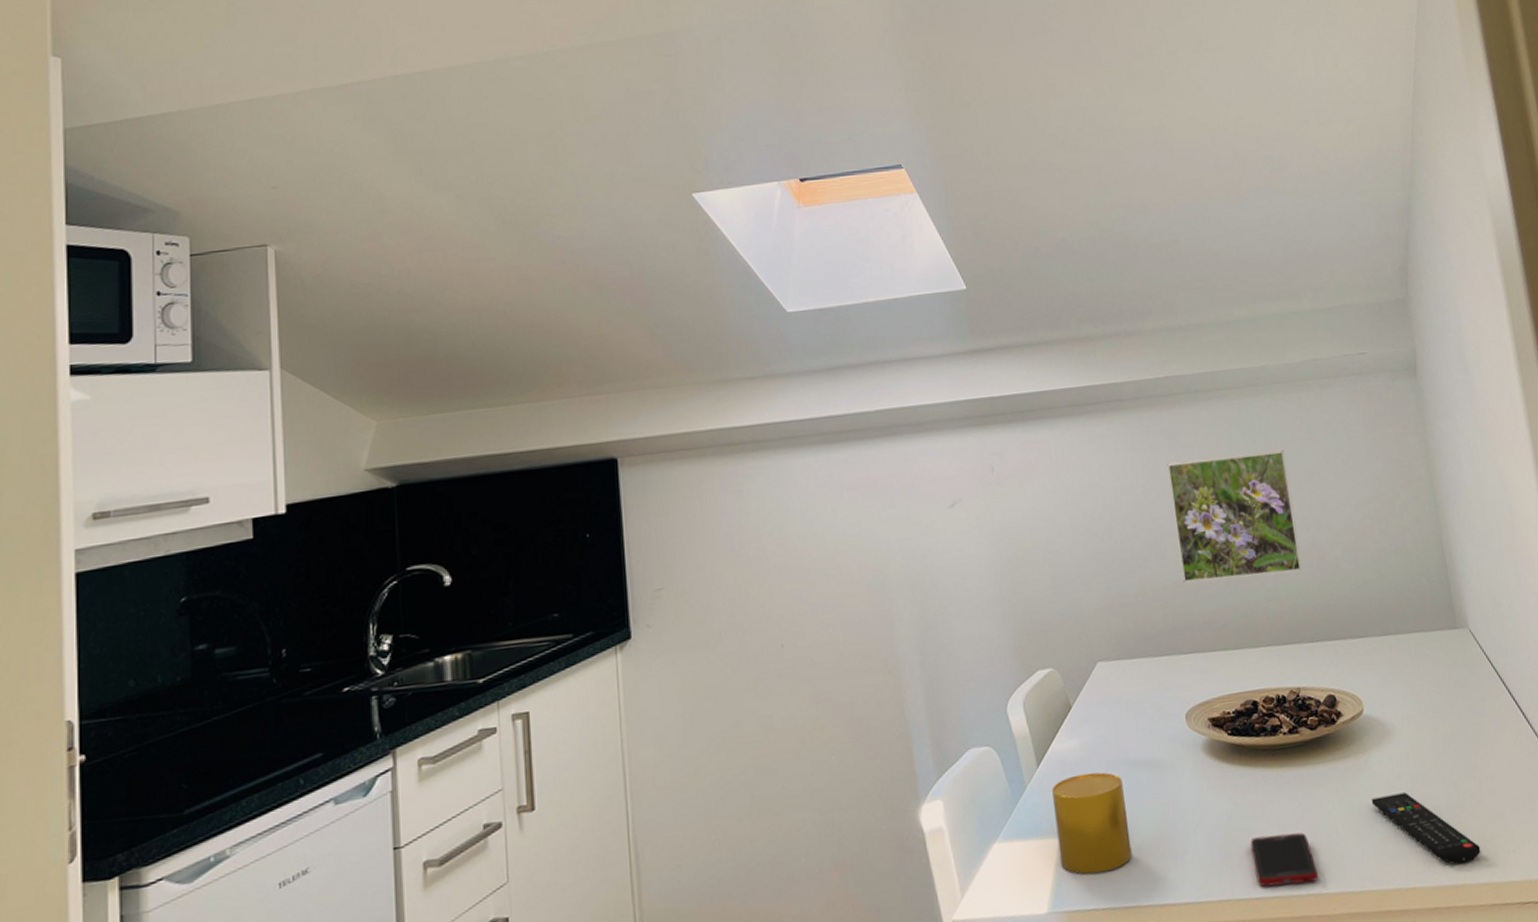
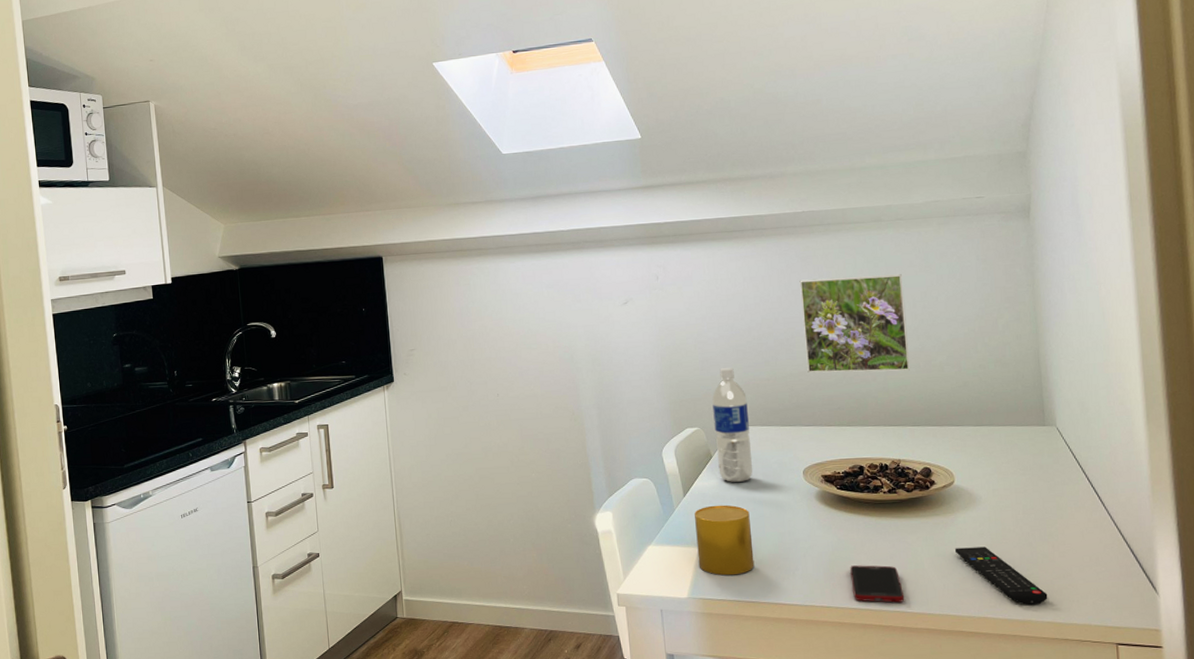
water bottle: none [1068,583,1124,740] -> present [712,367,753,482]

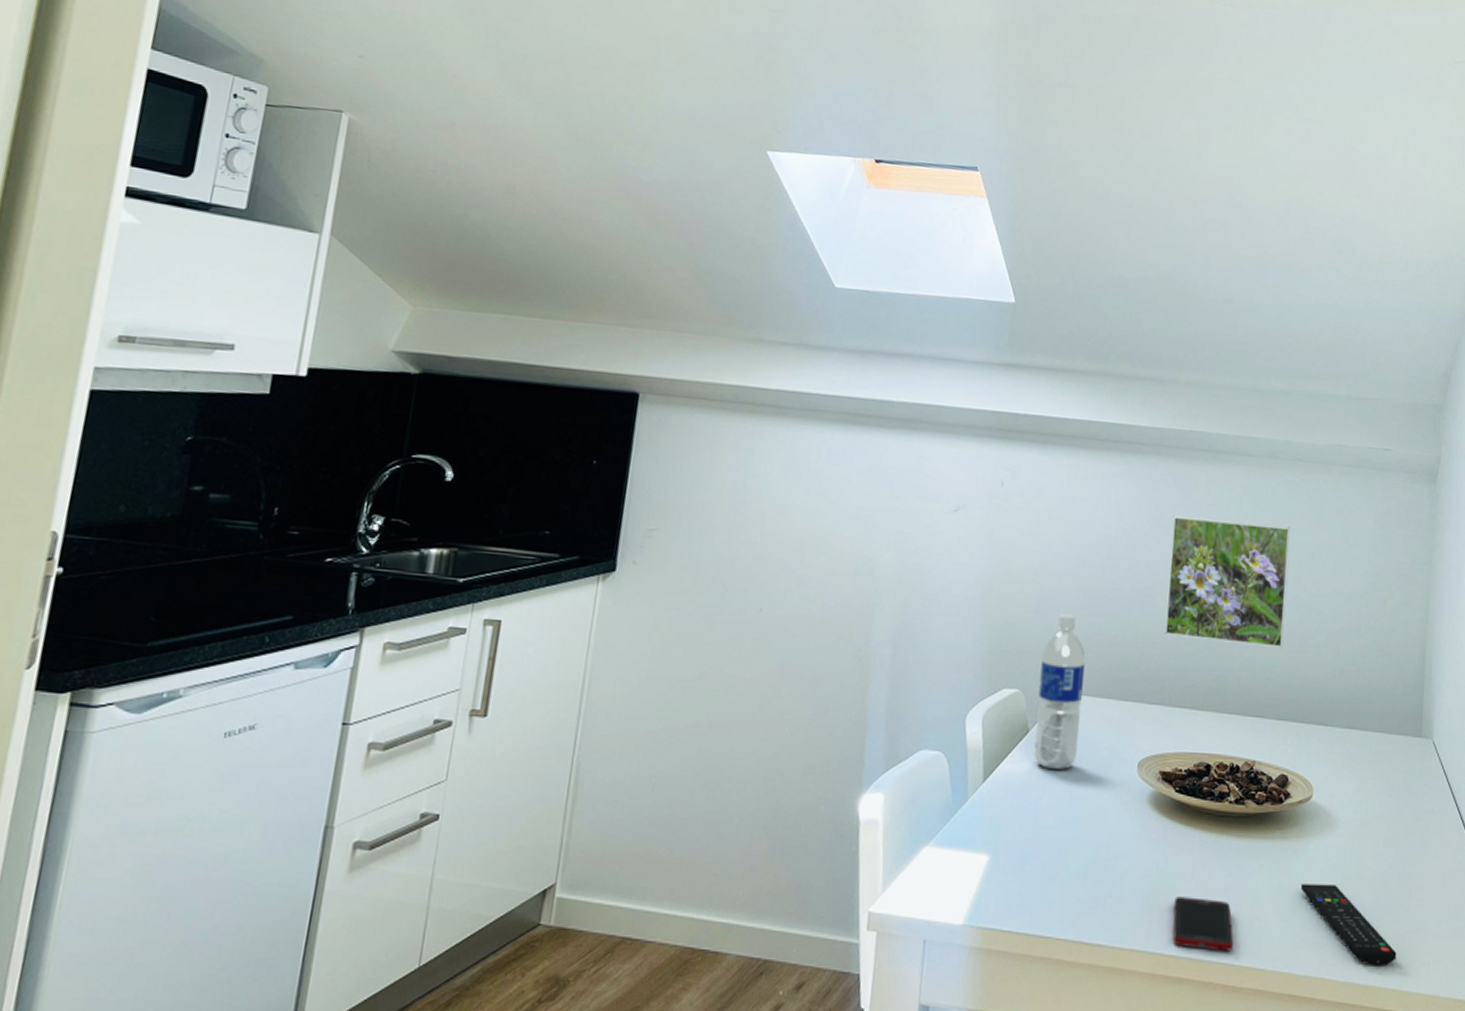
cup: present [695,505,755,576] -> none [985,798,1063,898]

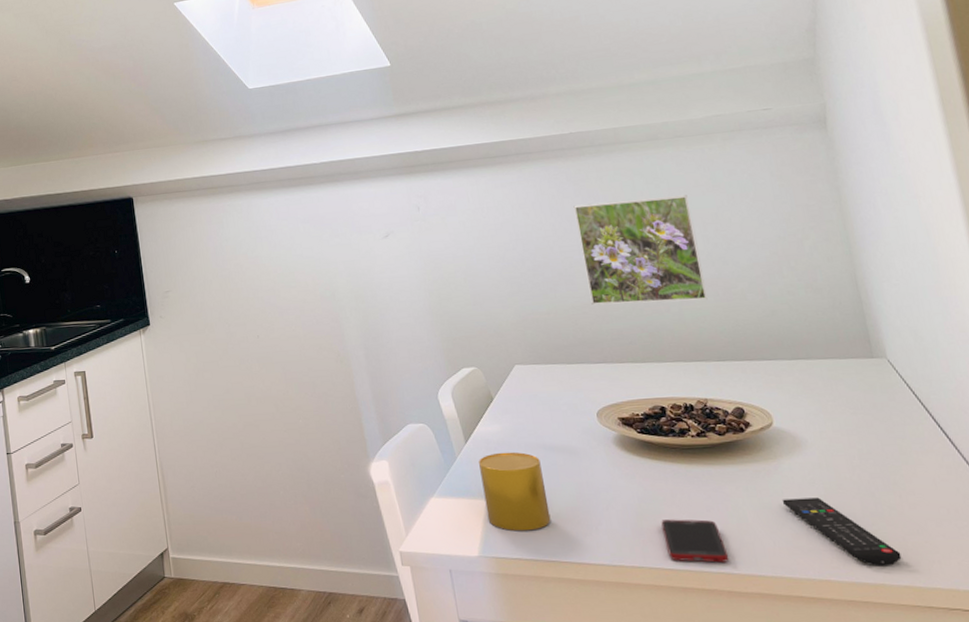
cup: none [985,798,1063,898] -> present [479,452,551,531]
water bottle: present [1034,613,1086,769] -> none [488,301,540,427]

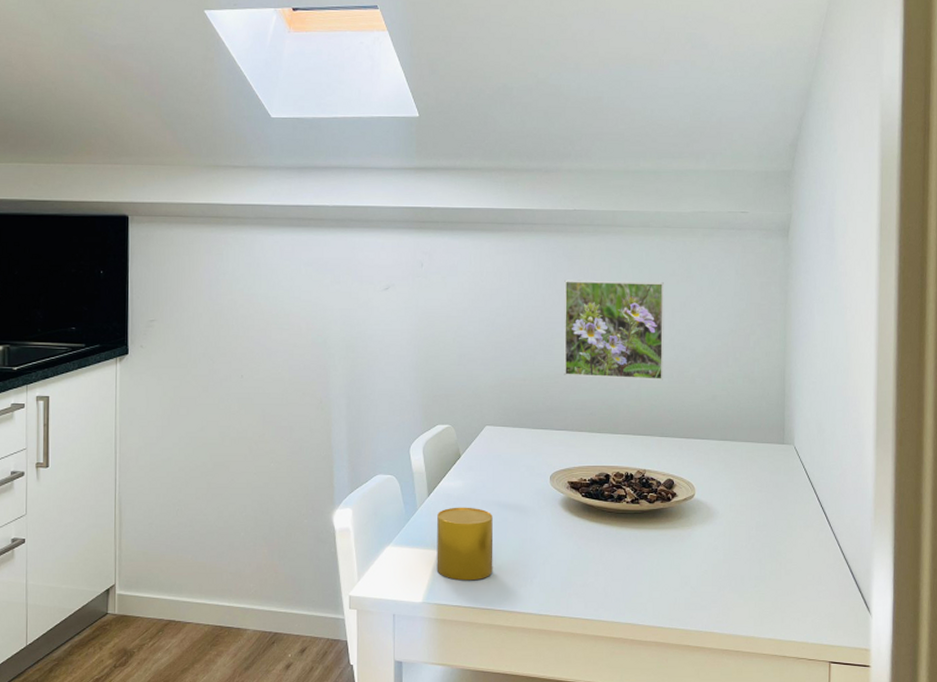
cell phone: present [661,519,729,563] -> none [587,575,637,615]
remote control: present [782,497,902,567] -> none [689,561,771,622]

